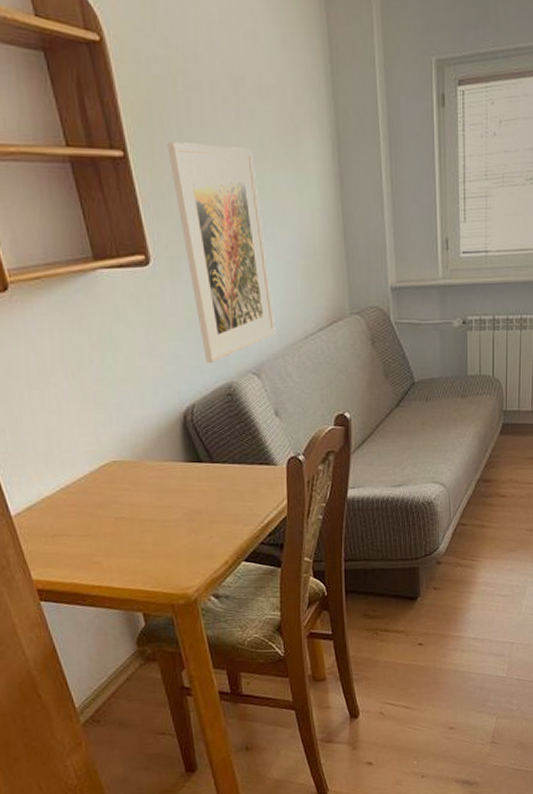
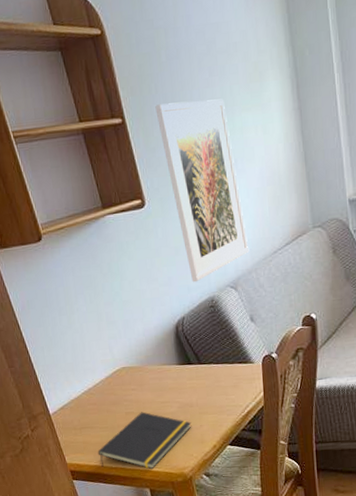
notepad: none [75,517,199,588] -> present [97,412,192,469]

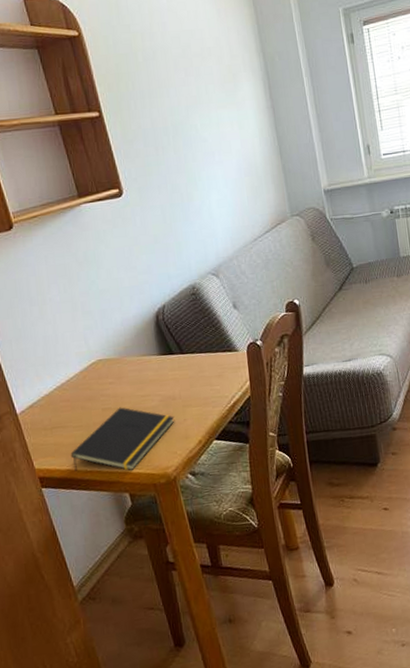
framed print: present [155,99,249,283] -> none [132,96,230,270]

